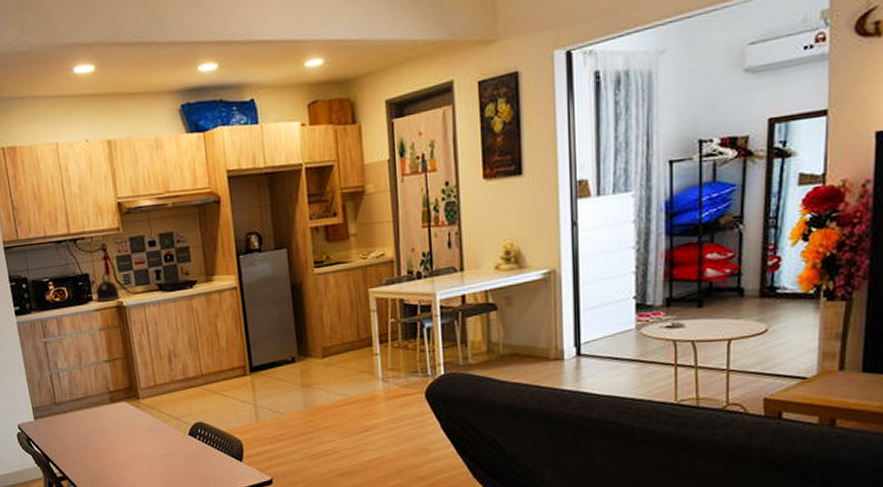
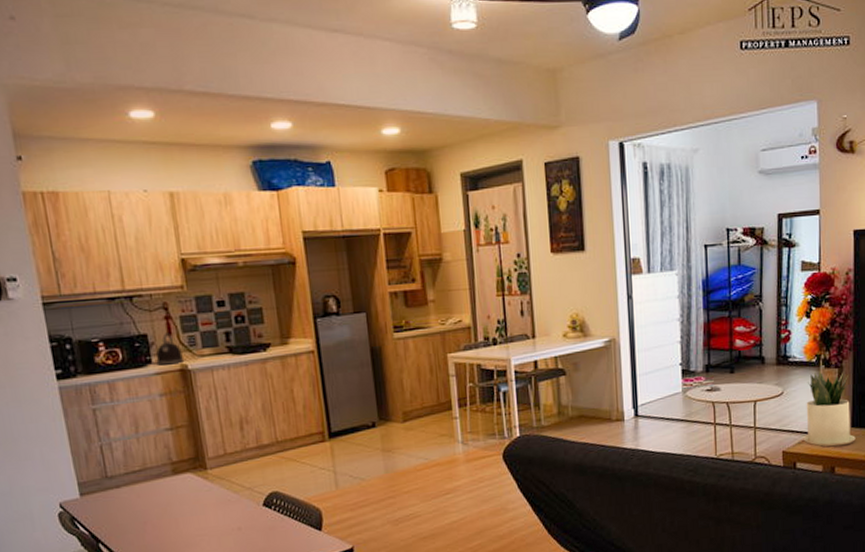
planter: none [792,304,867,395] -> present [803,371,856,447]

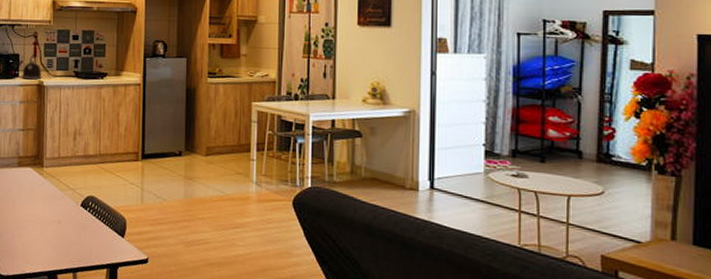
planter: present [803,371,856,447] -> none [628,176,698,264]

